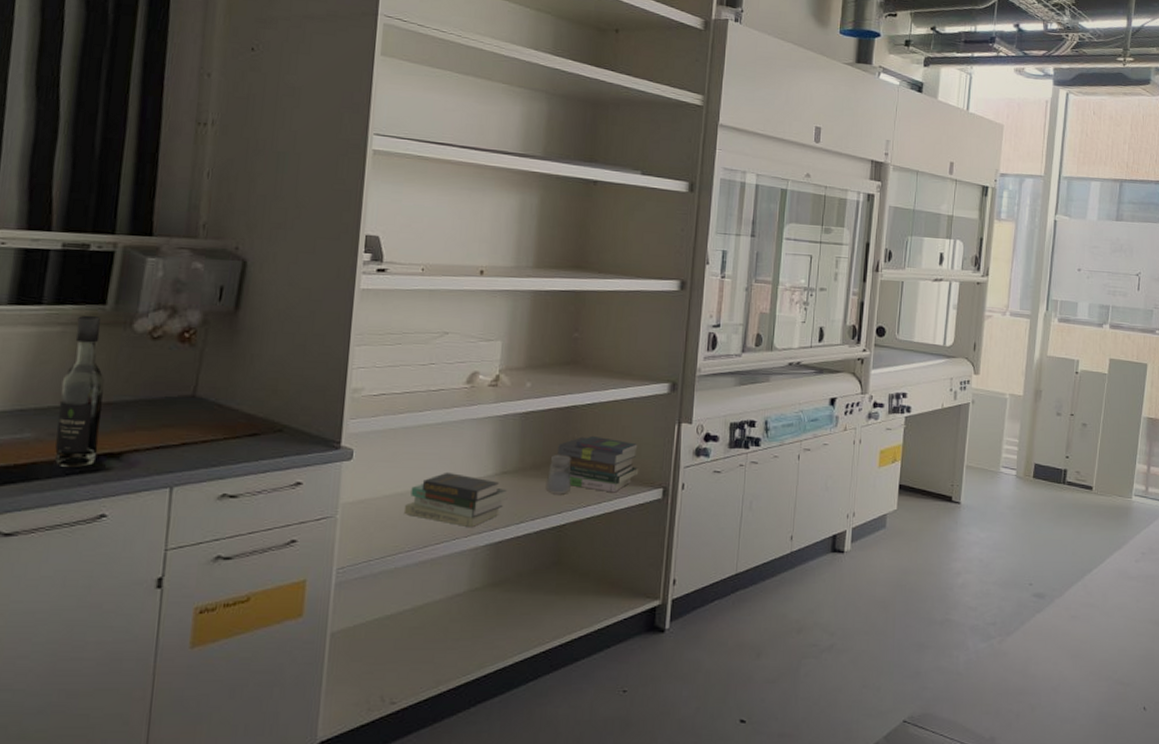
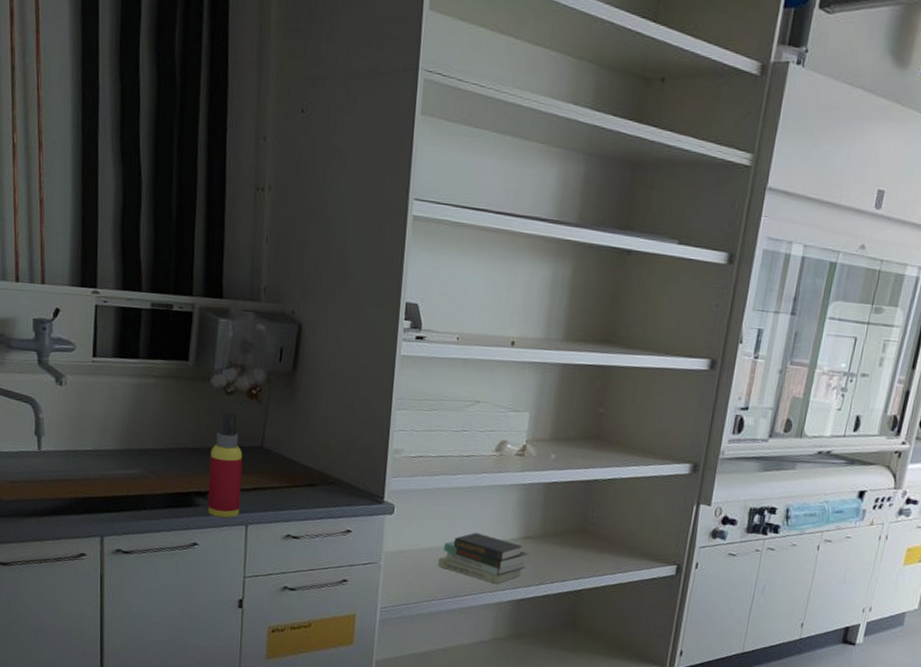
bottle: present [54,315,105,468] -> none [156,369,191,503]
spray bottle: none [121,359,170,482] -> present [207,412,243,519]
salt shaker: present [545,454,571,495] -> none [564,524,590,563]
books: present [557,435,639,493] -> none [577,509,655,566]

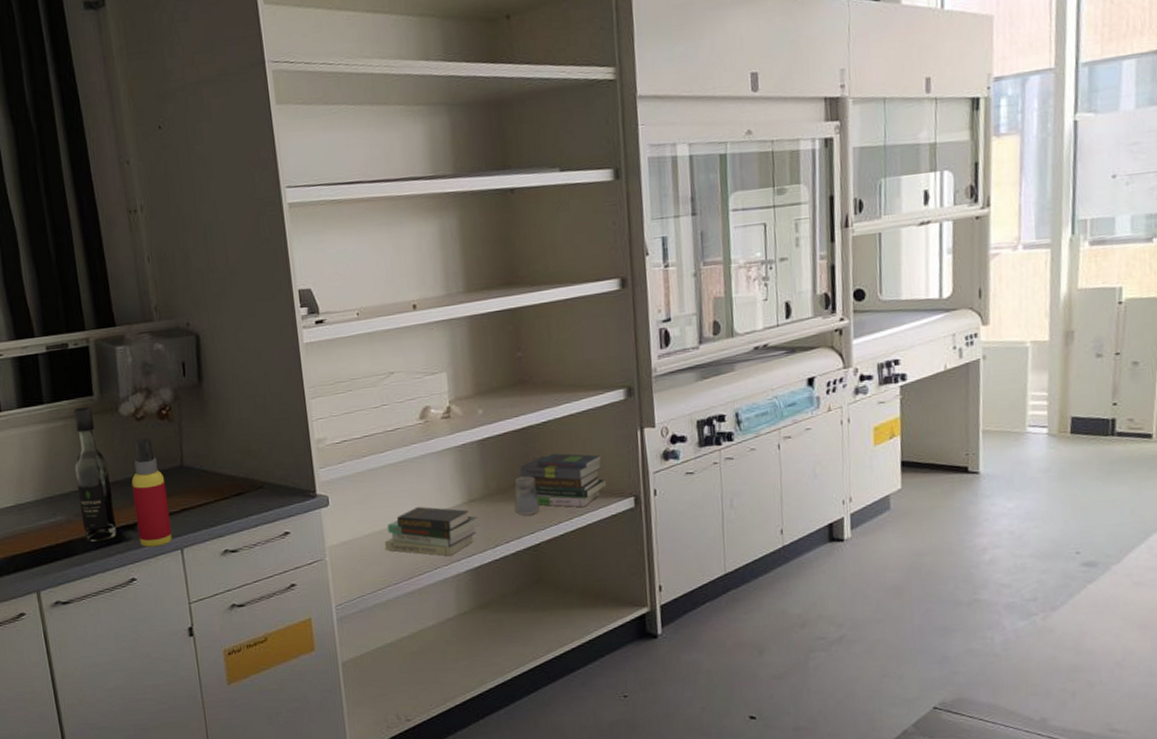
bottle: none [156,369,191,503] -> present [73,406,118,543]
salt shaker: none [564,524,590,563] -> present [514,475,540,516]
books: none [577,509,655,566] -> present [520,453,607,508]

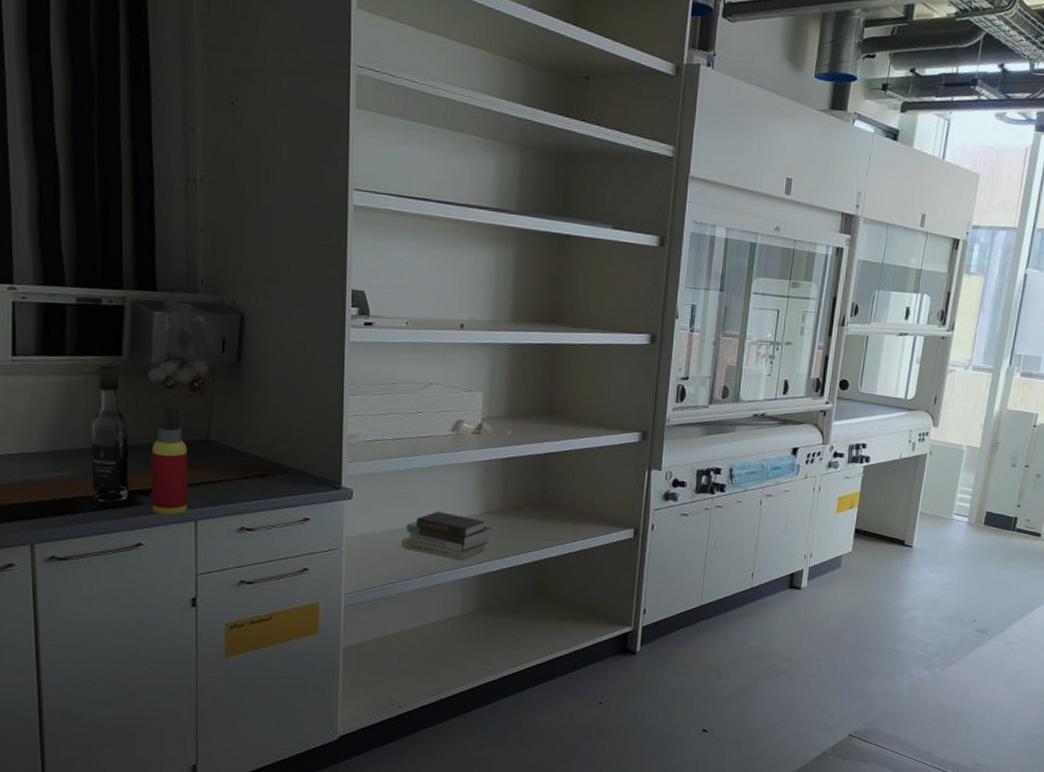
salt shaker: present [514,475,540,516] -> none [527,496,550,533]
books: present [520,453,607,508] -> none [537,480,612,532]

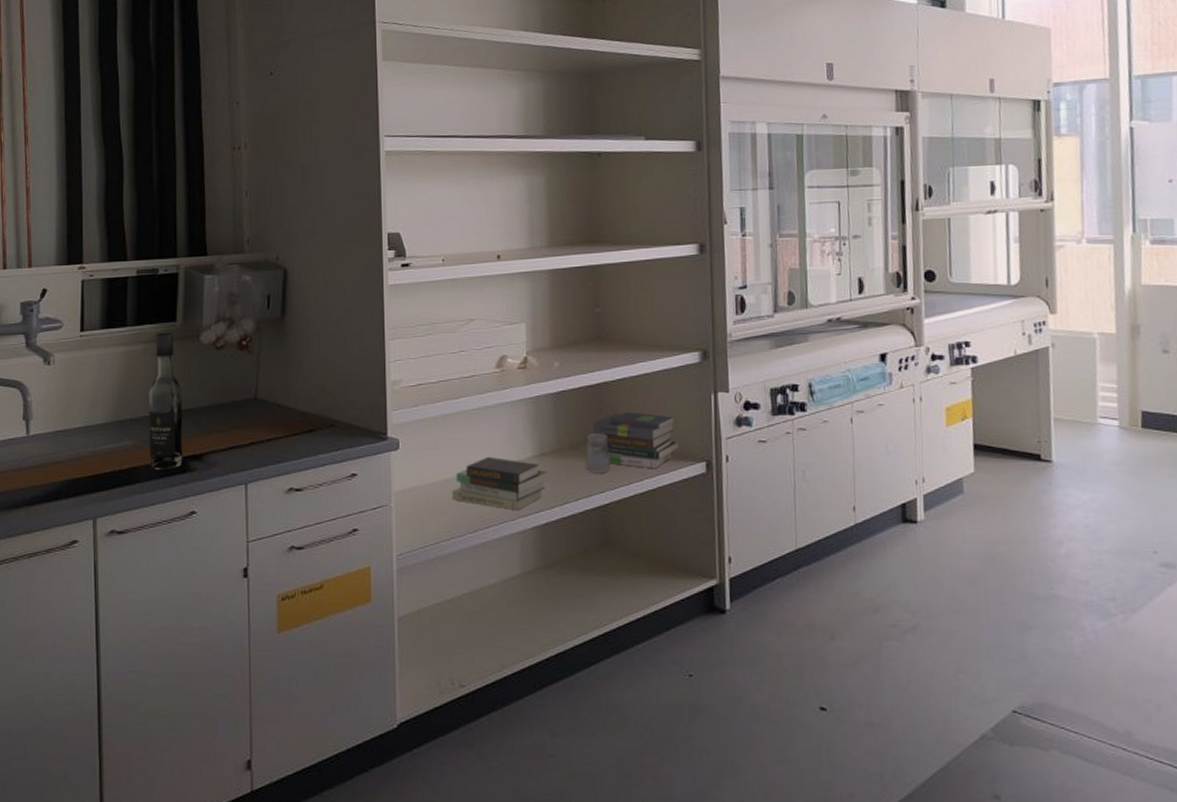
spray bottle: present [151,406,188,516] -> none [204,367,238,481]
salt shaker: none [527,496,550,533] -> present [585,432,610,474]
books: none [537,480,612,532] -> present [592,411,679,469]

